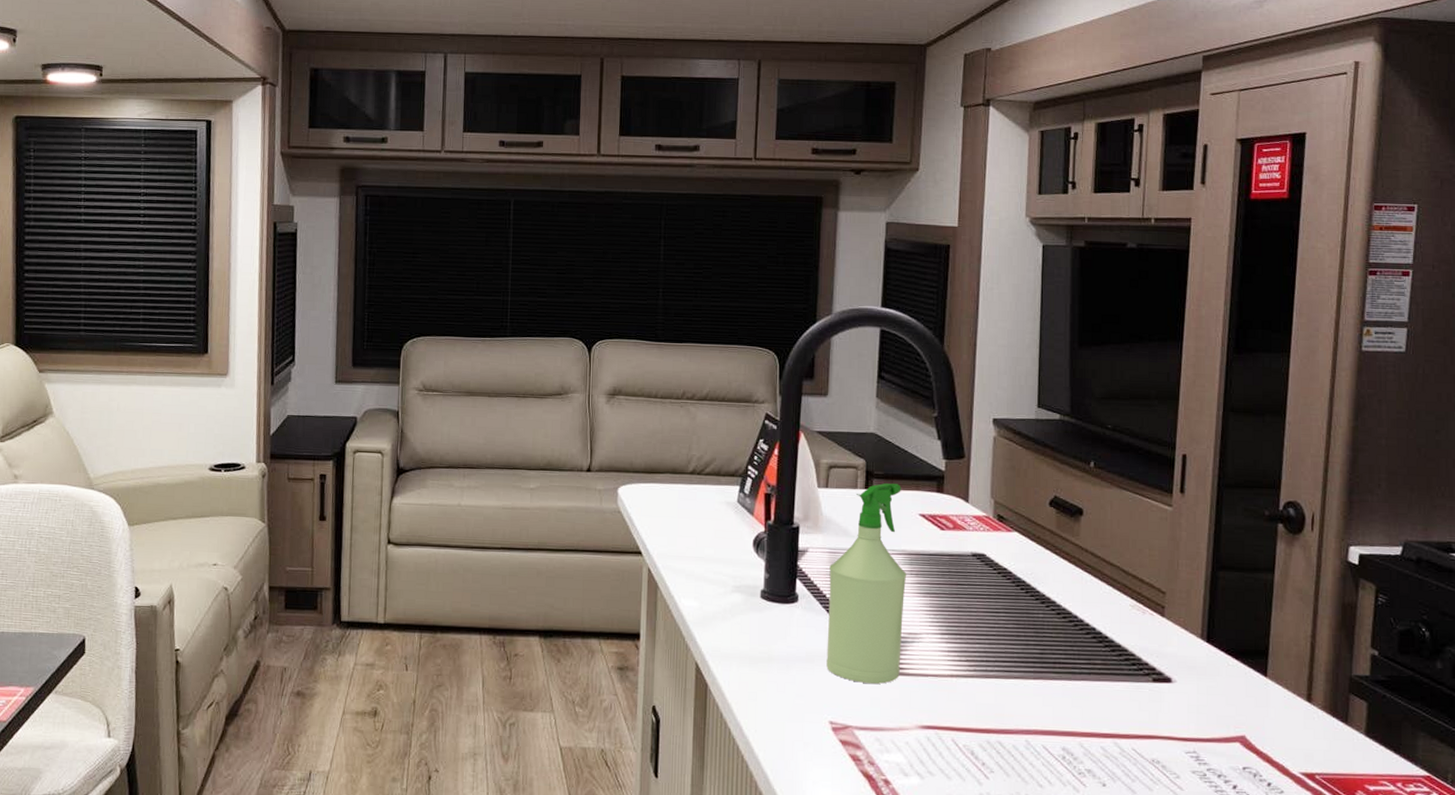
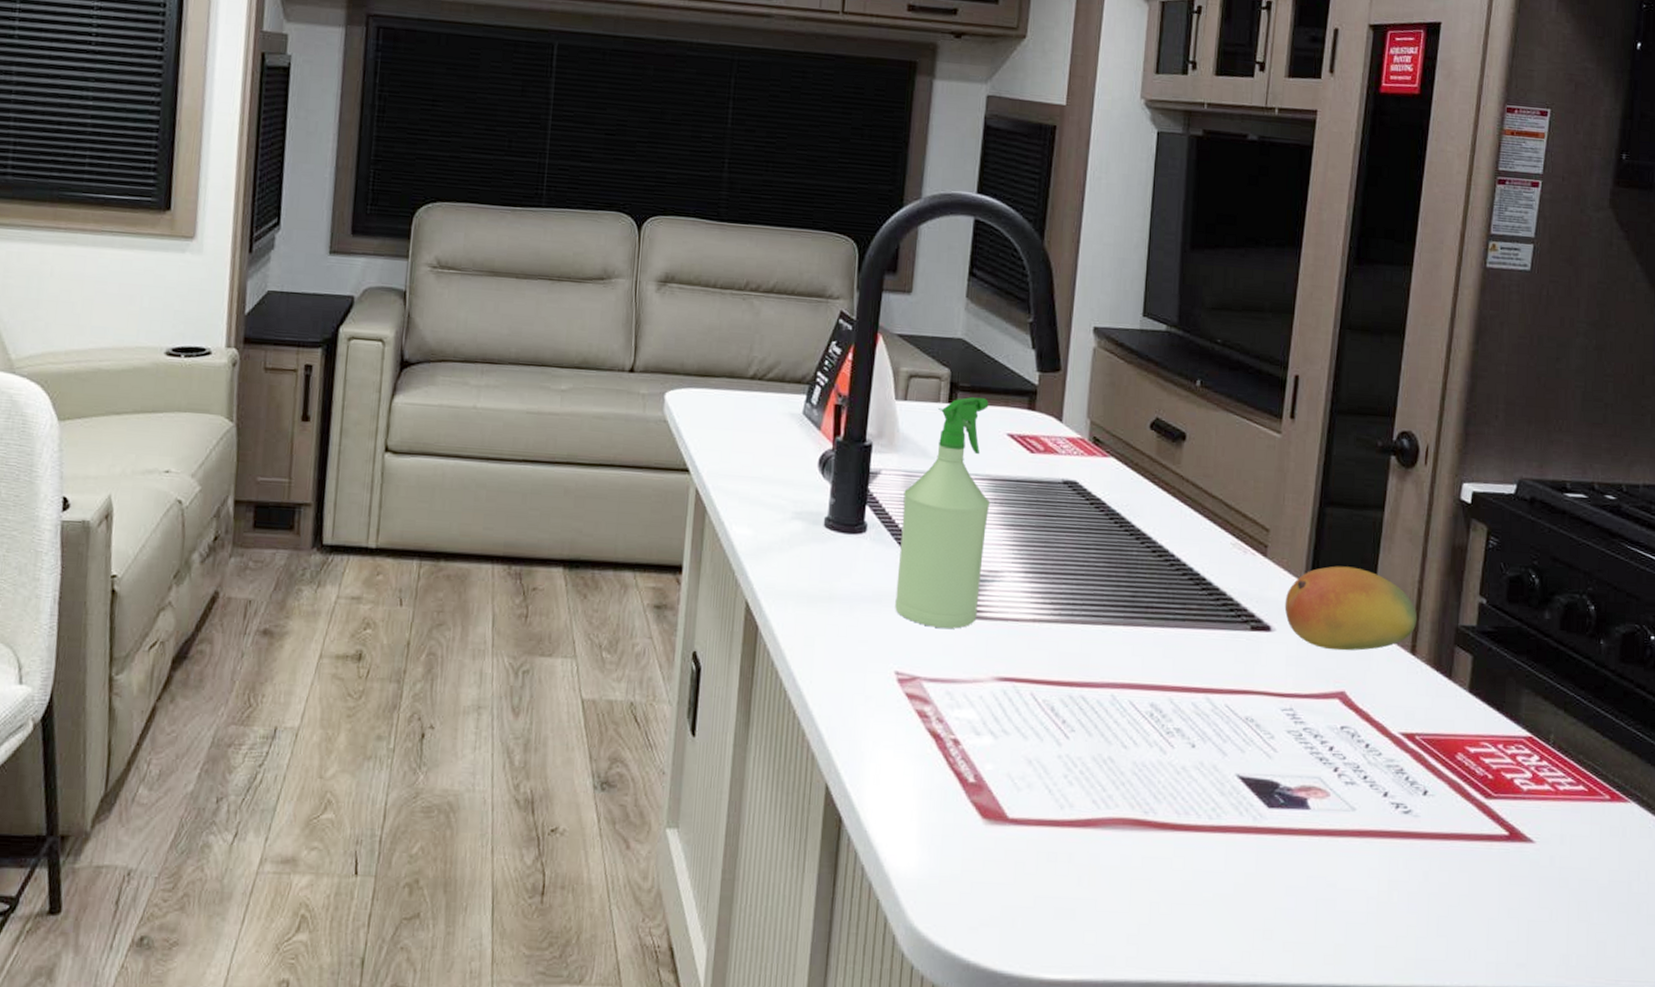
fruit: none [1183,623,1312,700] -> present [1284,566,1418,651]

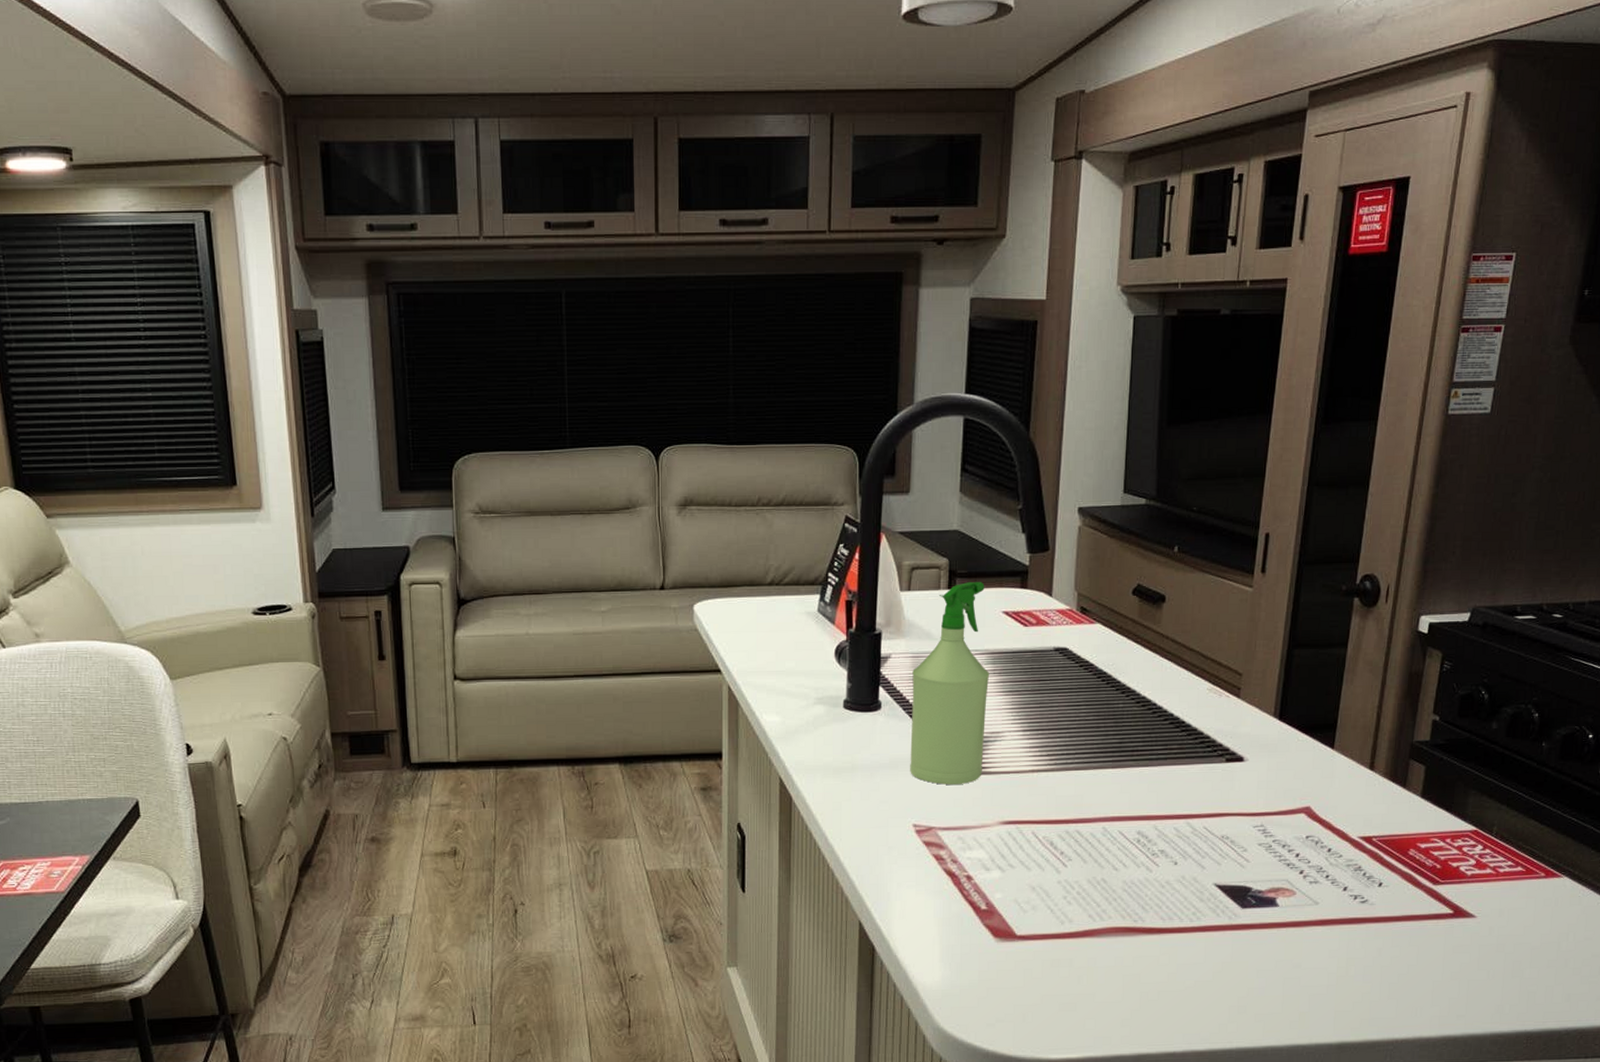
fruit: present [1284,566,1418,651] -> none [1256,699,1376,773]

